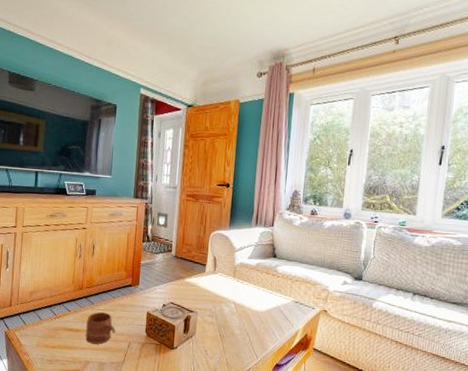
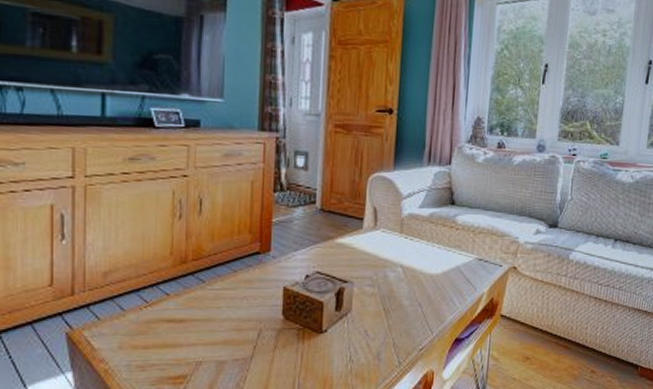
mug: present [85,311,116,345] -> none [194,292,239,337]

